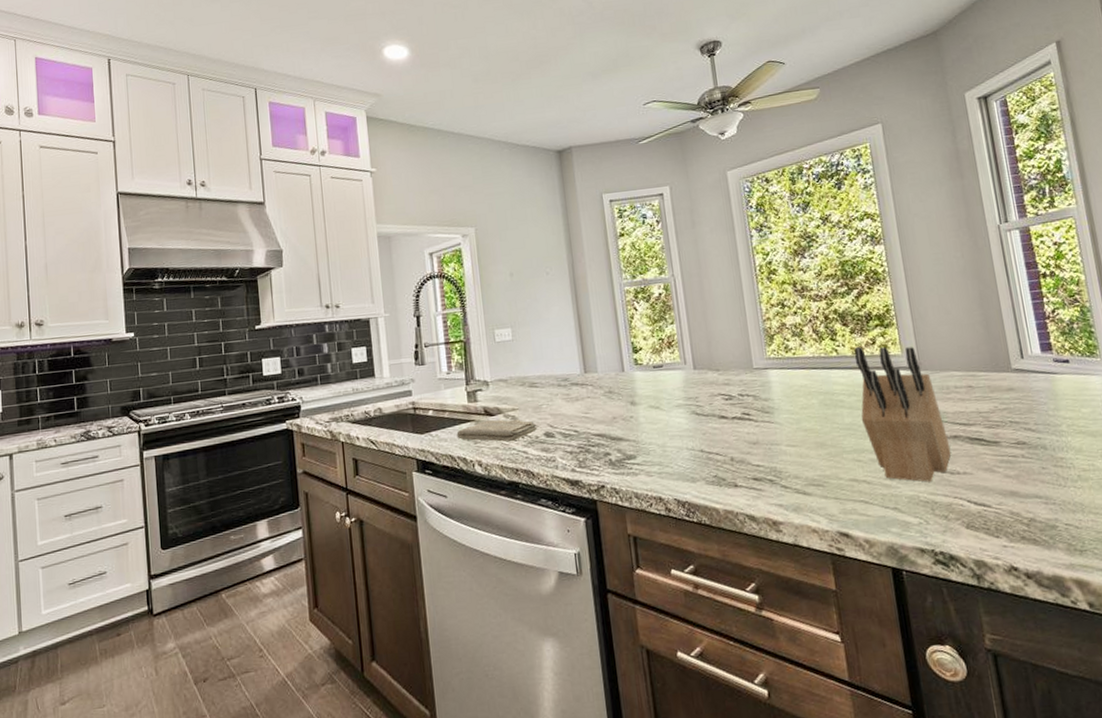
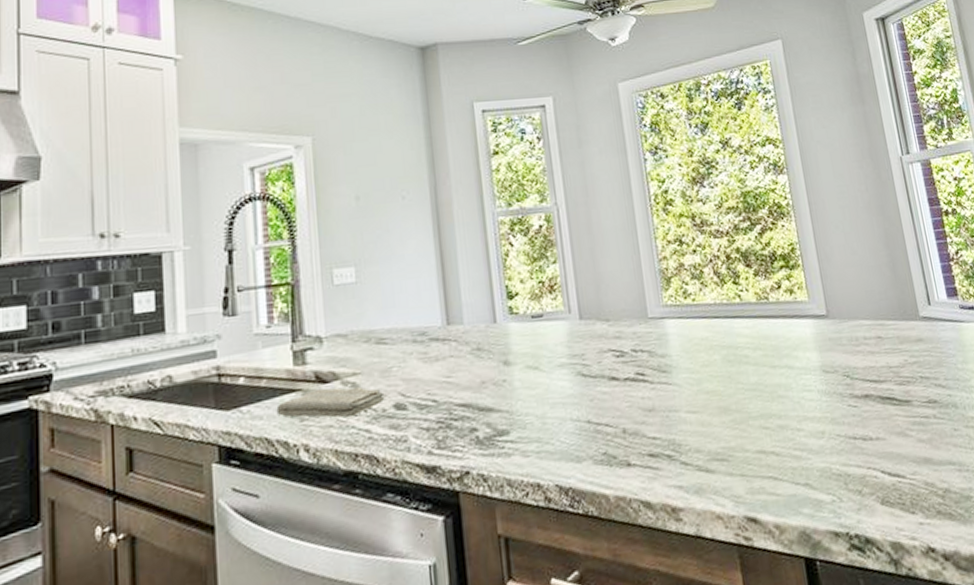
knife block: present [854,346,951,482] -> none [759,291,863,451]

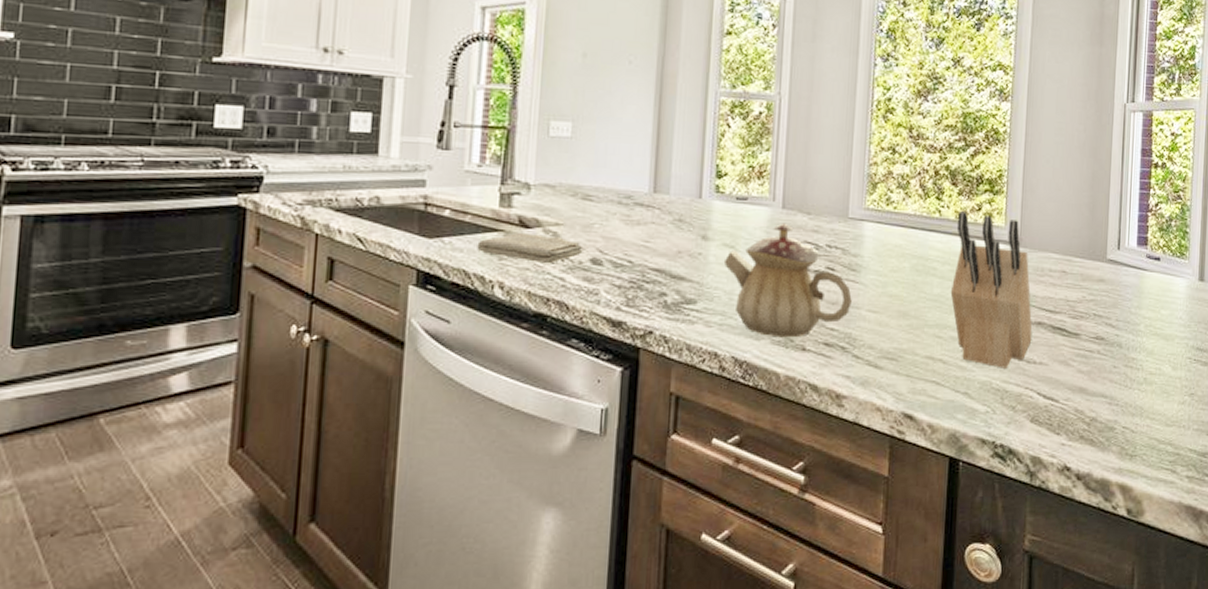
teapot: none [530,334,669,457] -> present [723,222,852,338]
knife block: none [759,291,863,451] -> present [950,210,1033,368]

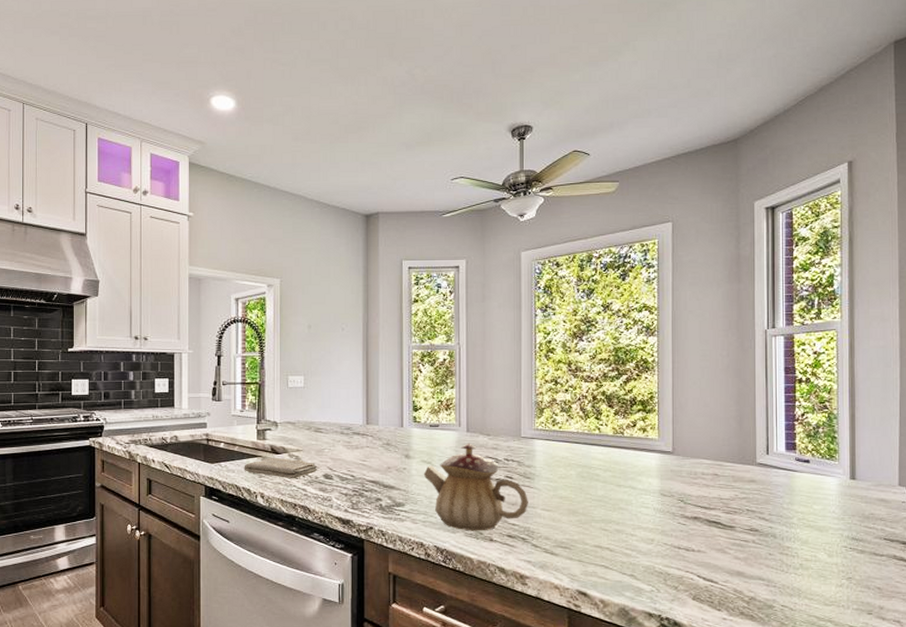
knife block: present [950,210,1033,368] -> none [613,427,690,555]

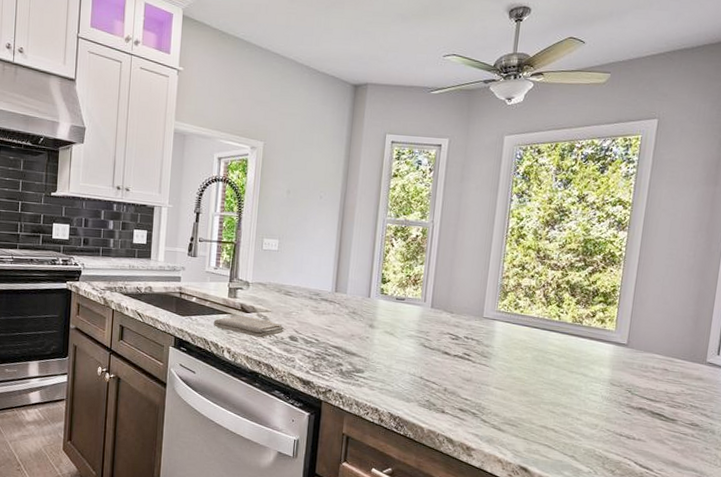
teapot: present [423,443,528,531] -> none [385,318,483,403]

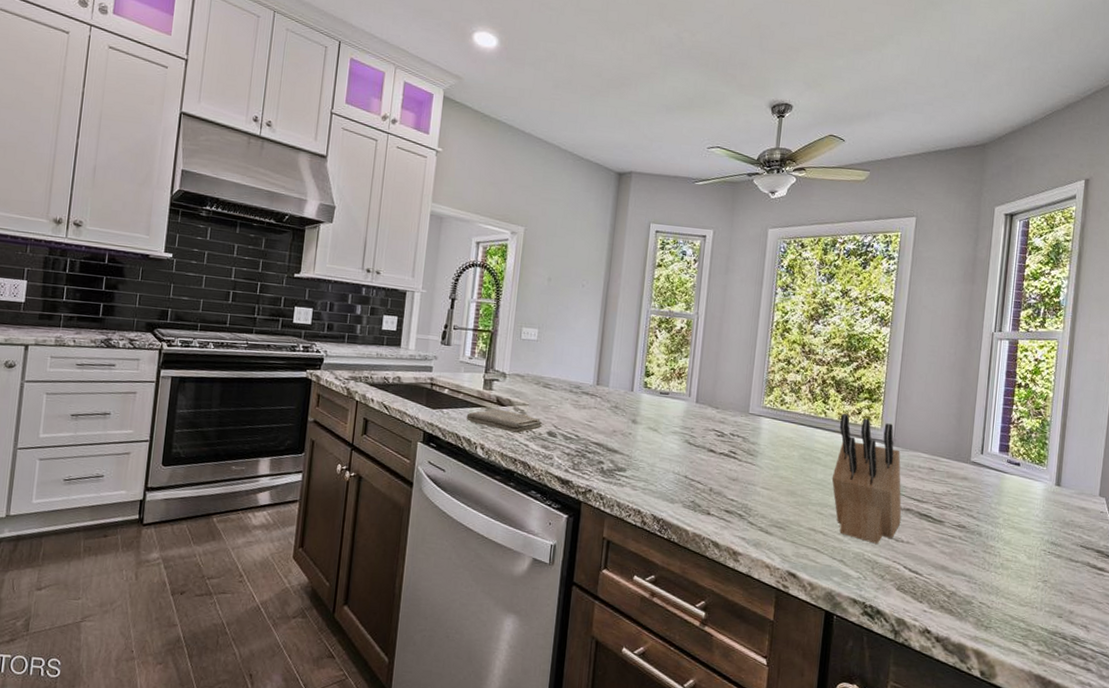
knife block: none [564,316,635,441] -> present [831,413,902,544]

